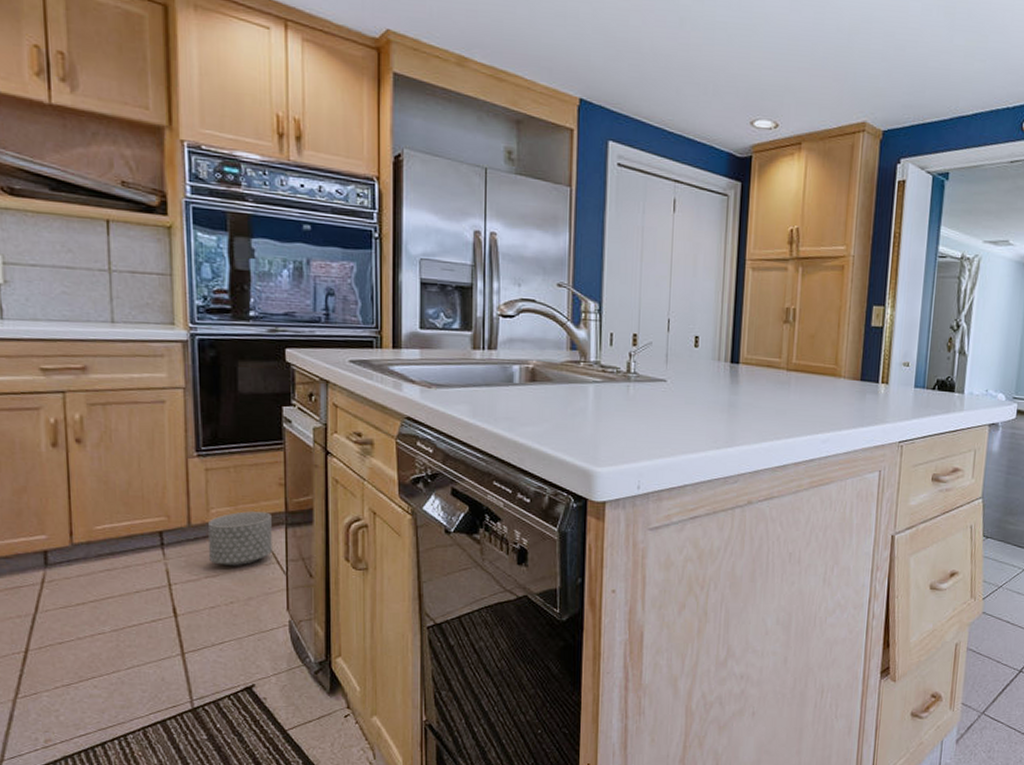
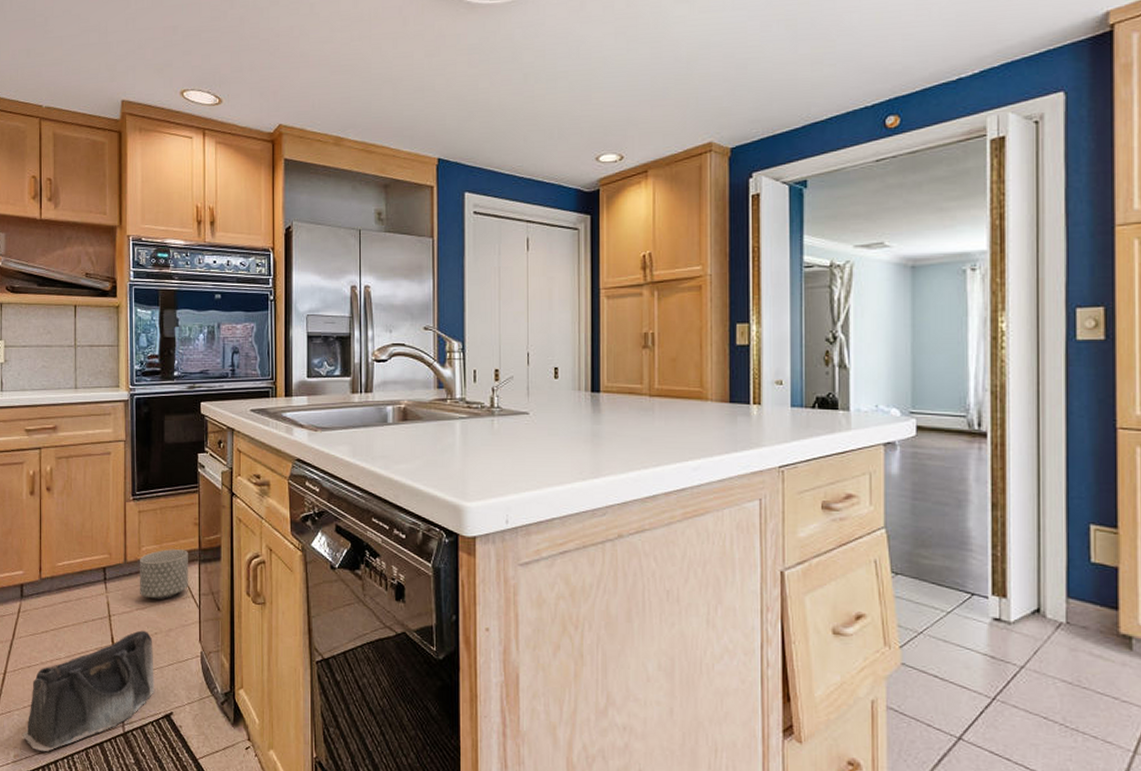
saddlebag: none [54,600,231,733] -> present [21,630,154,751]

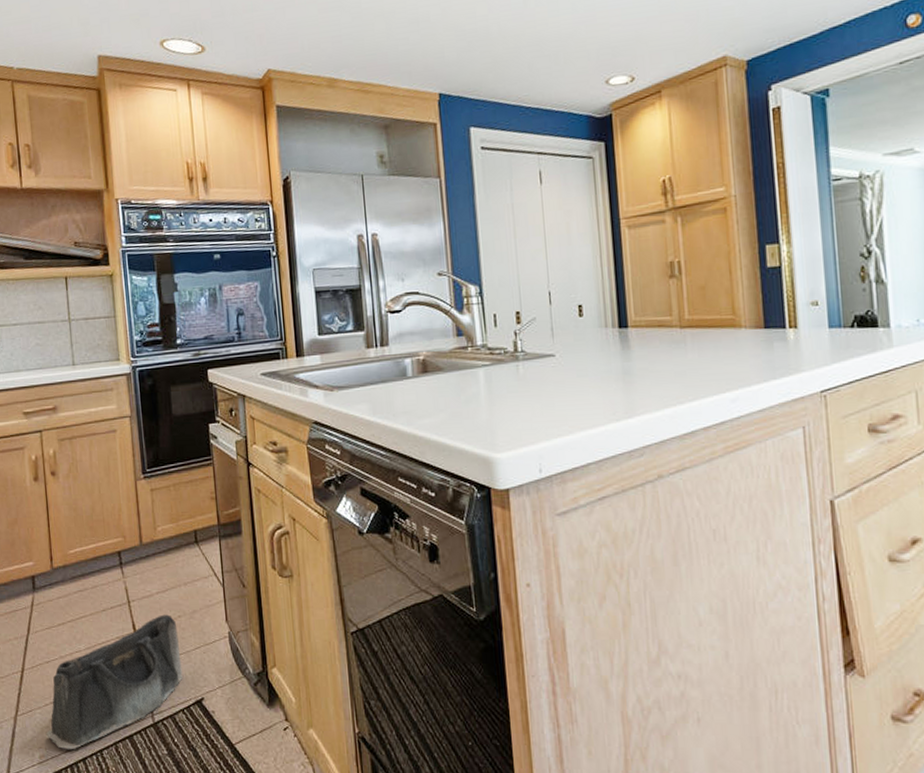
planter: present [140,549,188,600] -> none [156,526,210,582]

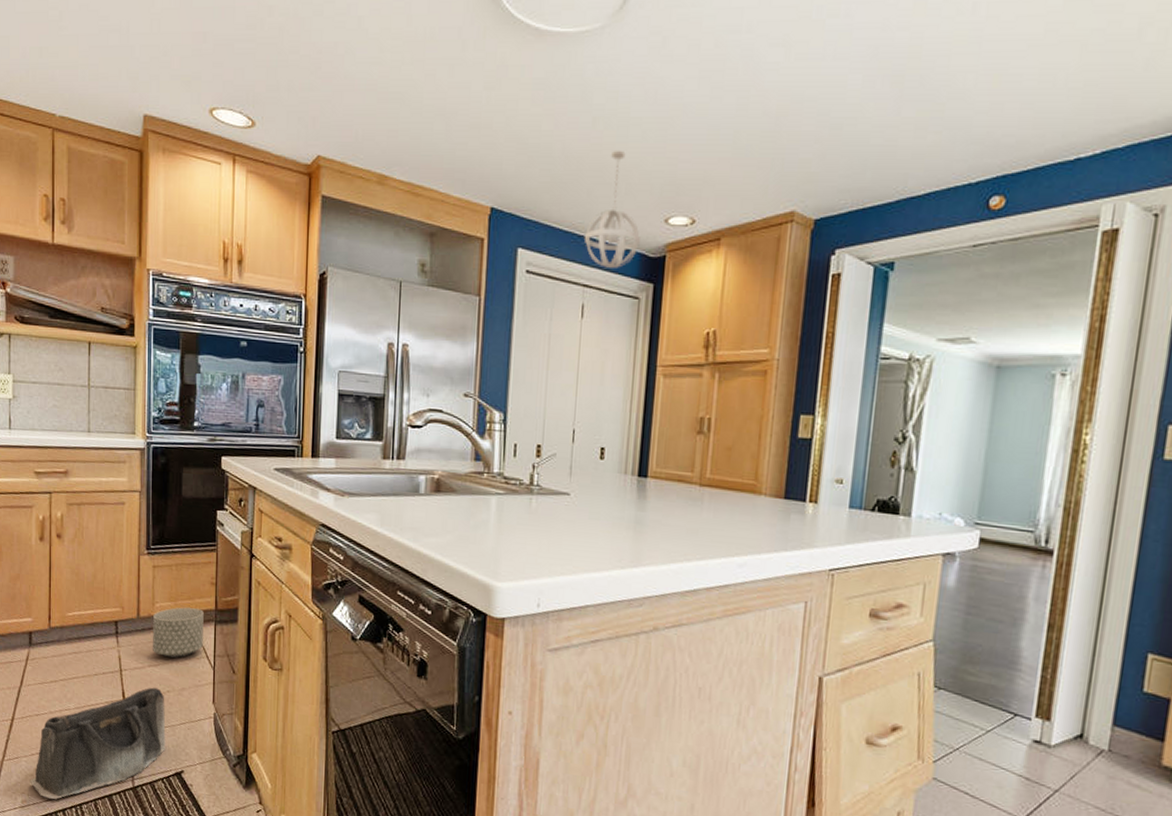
planter: none [156,526,210,582] -> present [153,607,204,658]
pendant light: none [532,23,585,134] -> present [585,150,640,268]

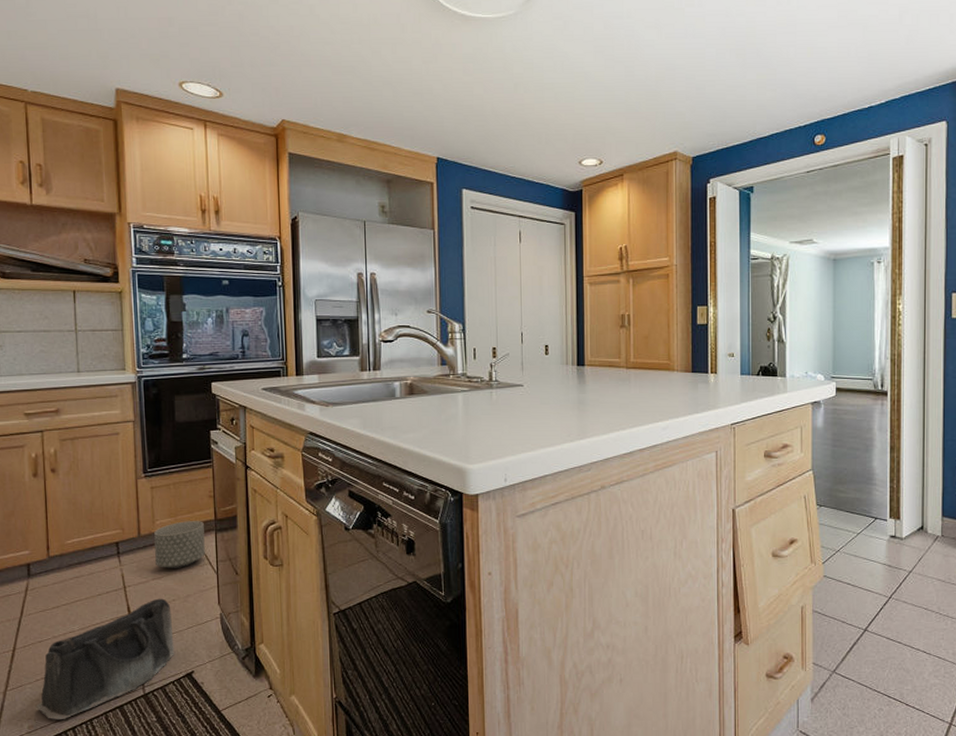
pendant light: present [585,150,640,268] -> none [517,108,561,201]

